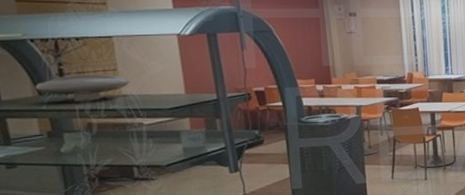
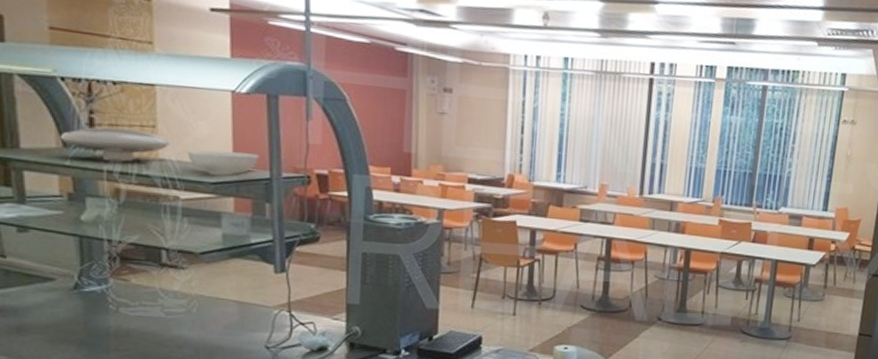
bowl: none [145,82,206,102] -> present [186,150,259,176]

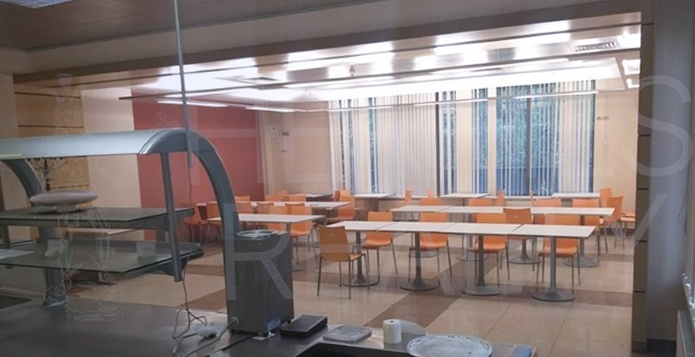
bowl: present [186,150,259,176] -> none [110,197,158,215]

